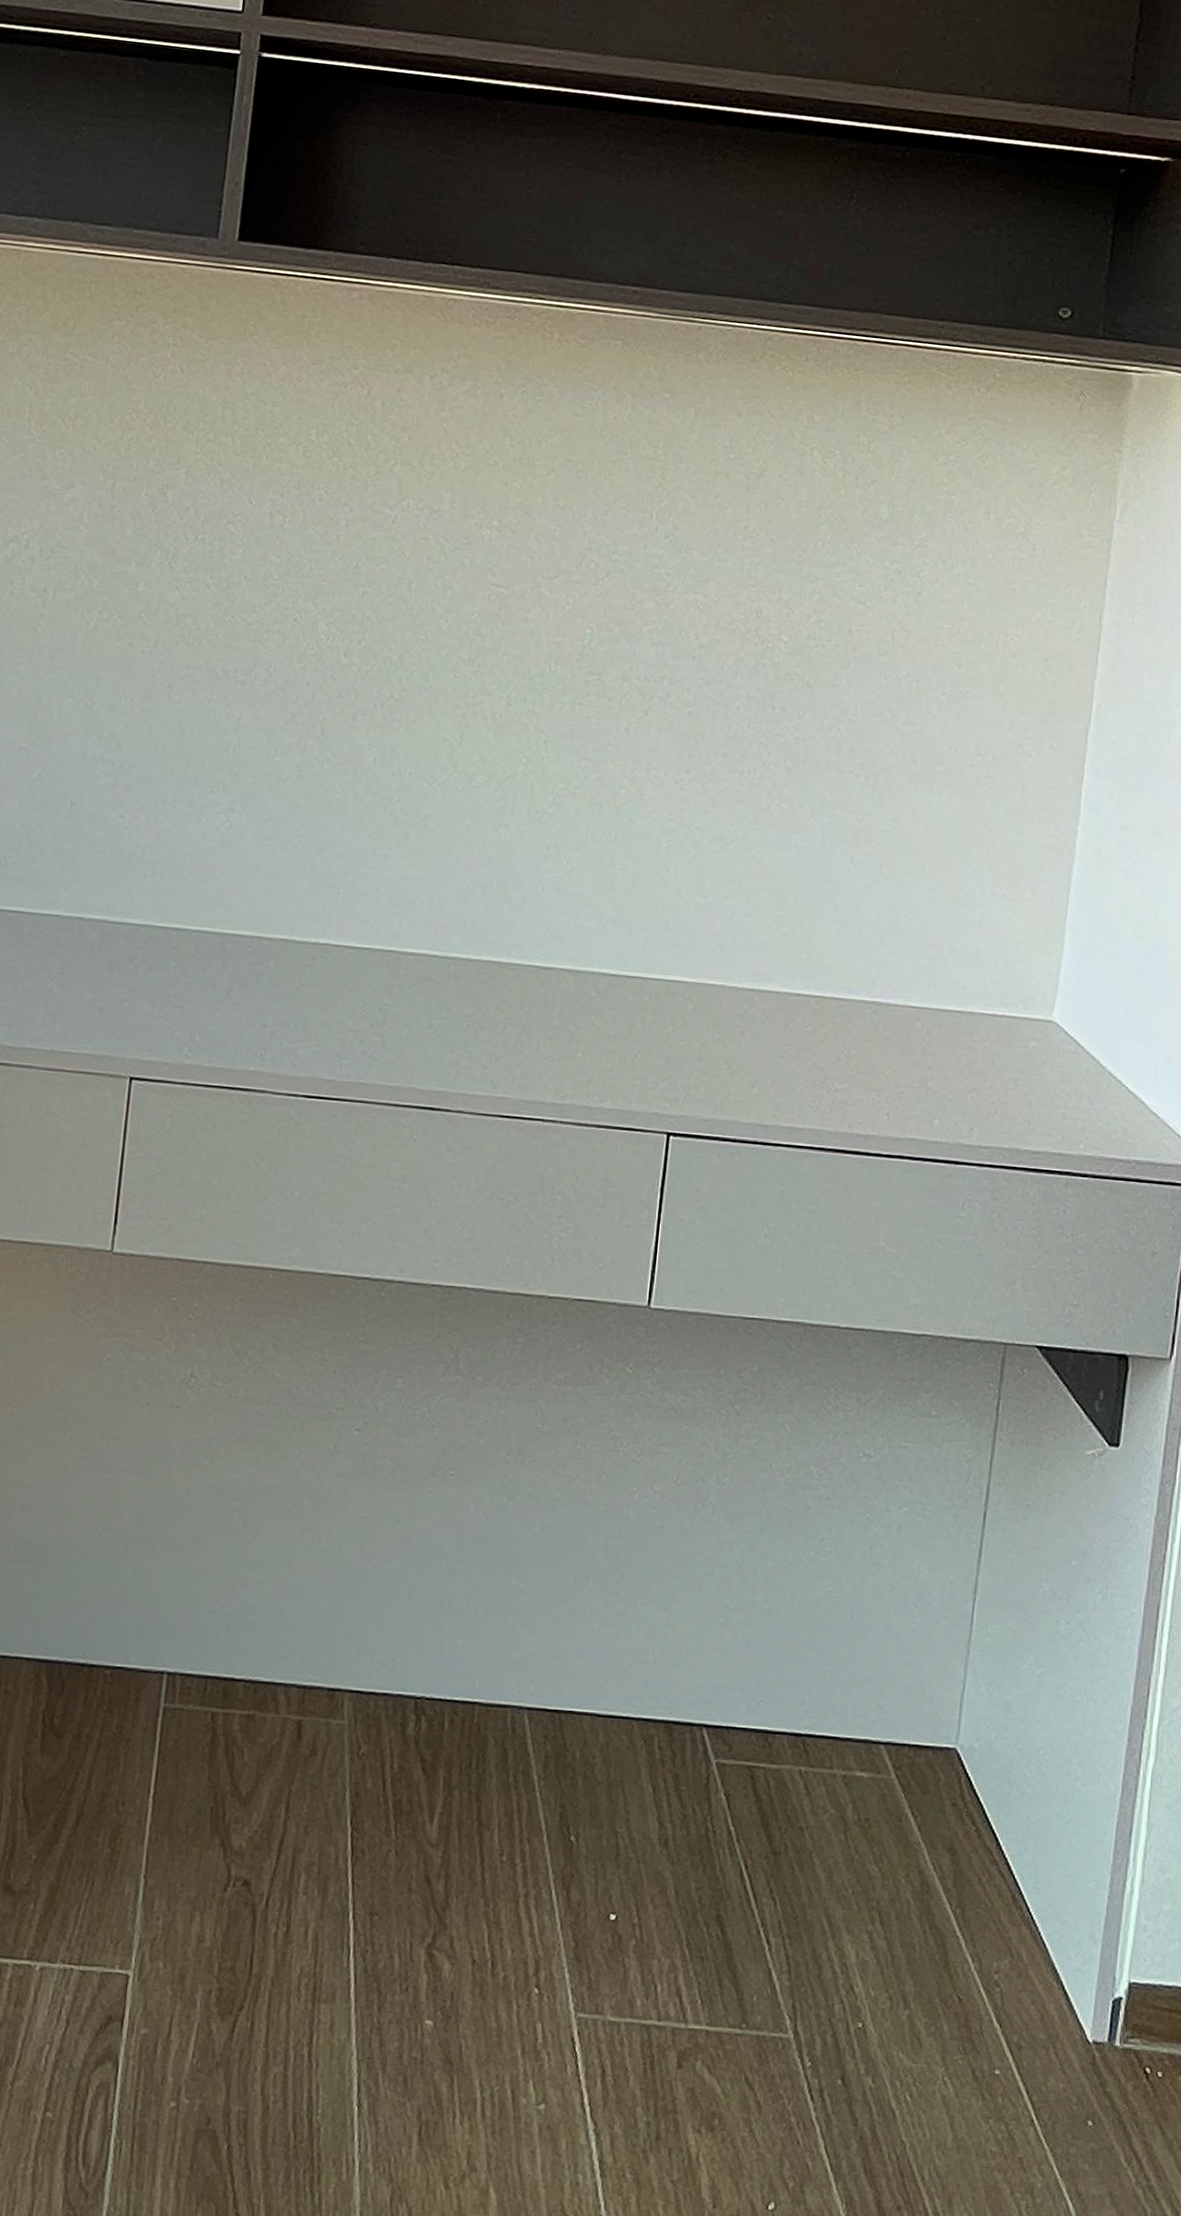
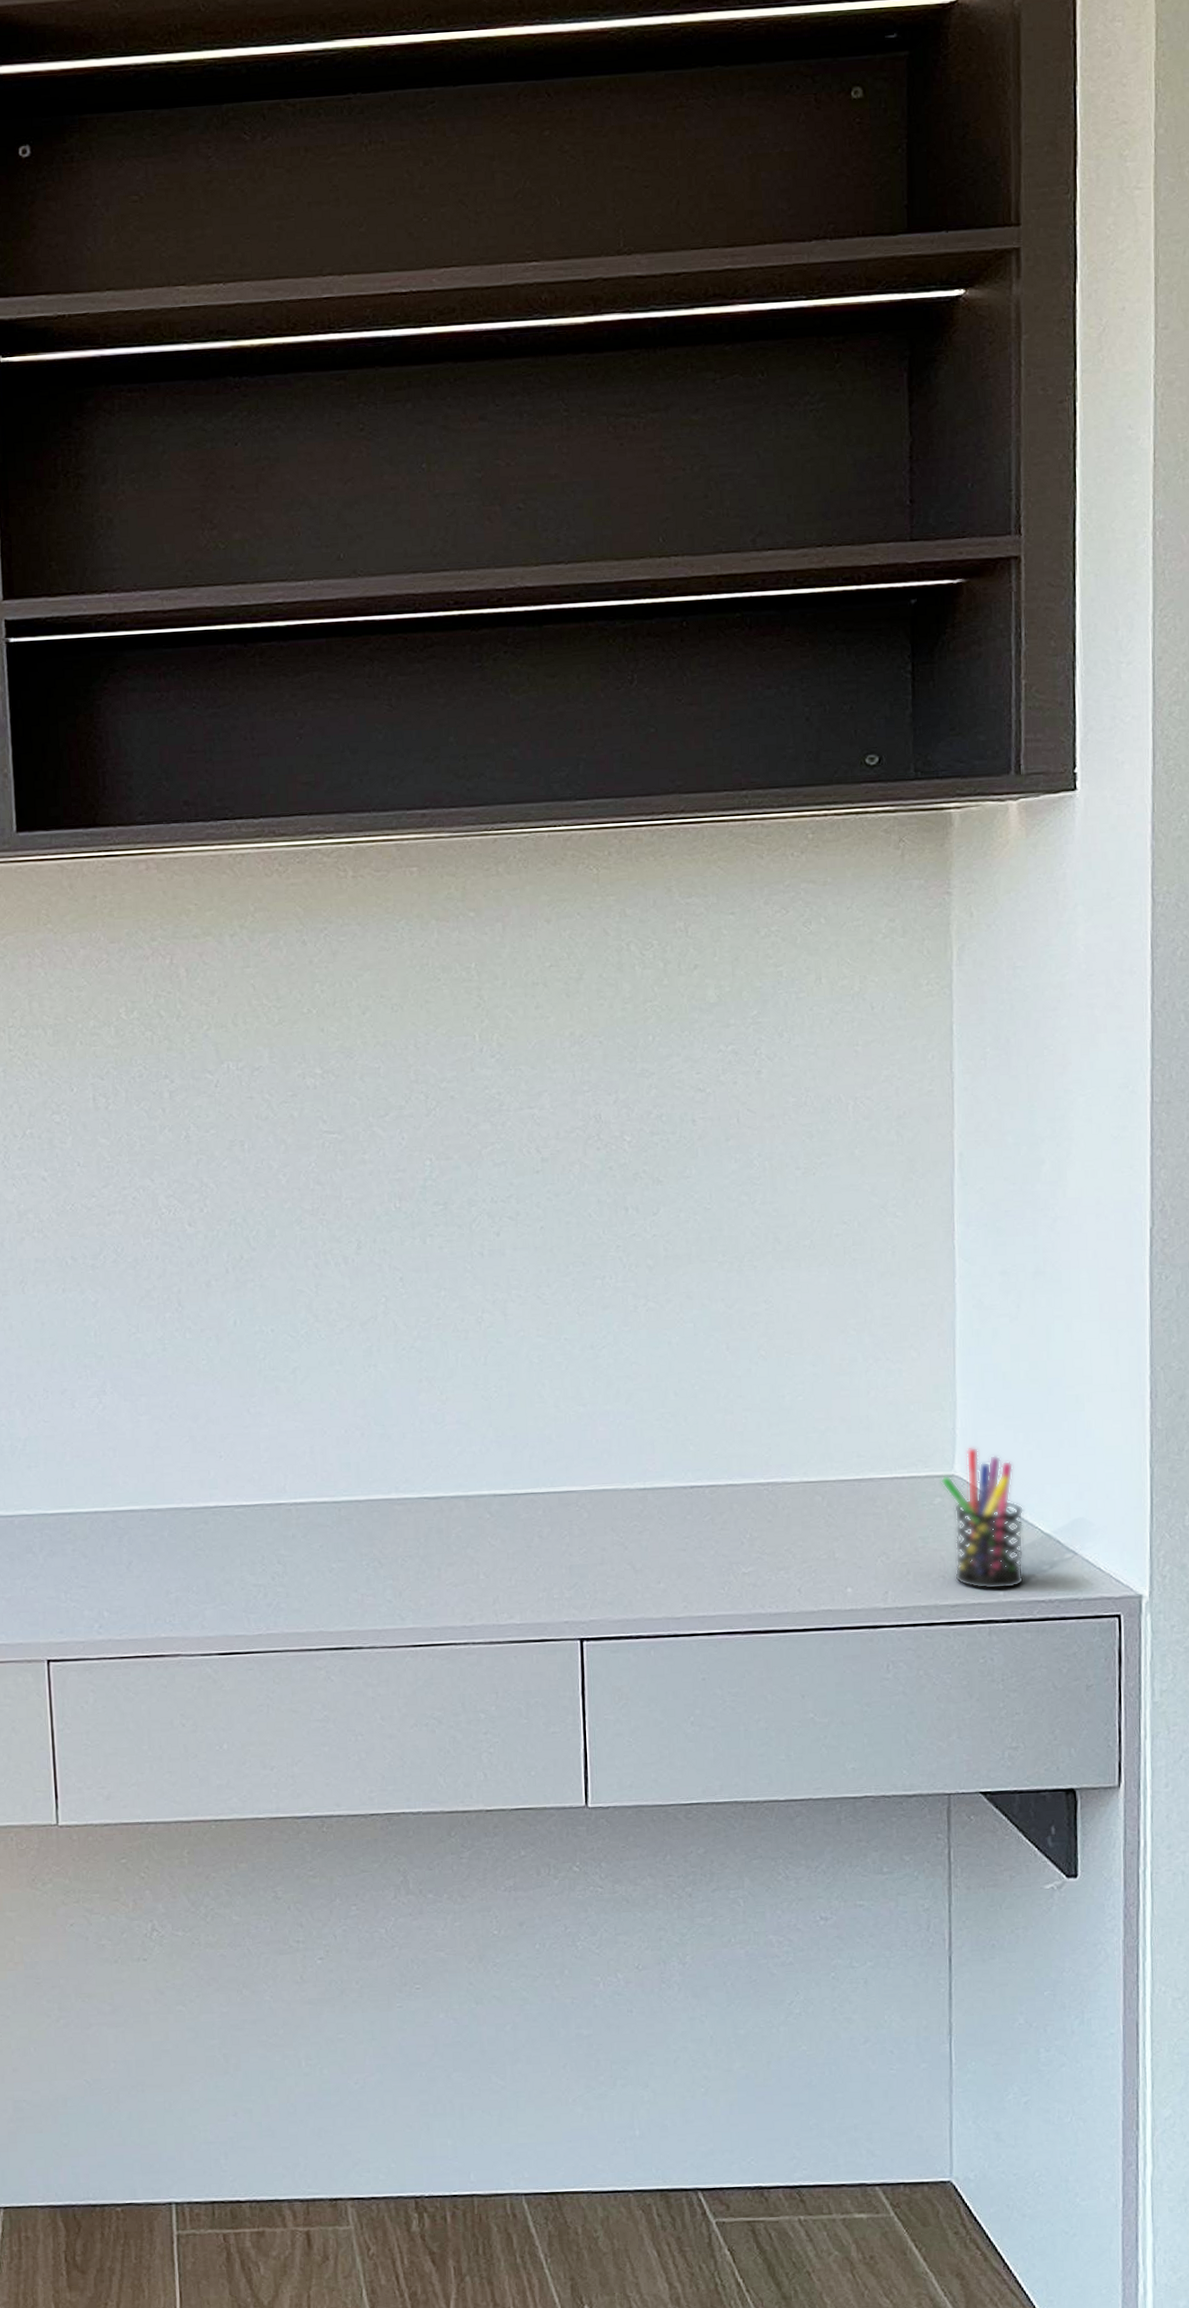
pen holder: none [1038,995,1115,1143] -> present [940,1447,1025,1590]

